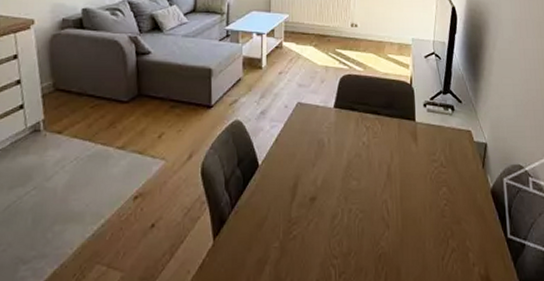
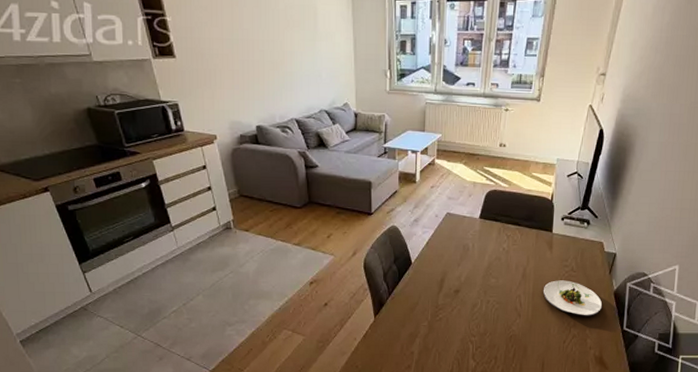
salad plate: none [411,178,481,223] -> present [543,280,603,316]

